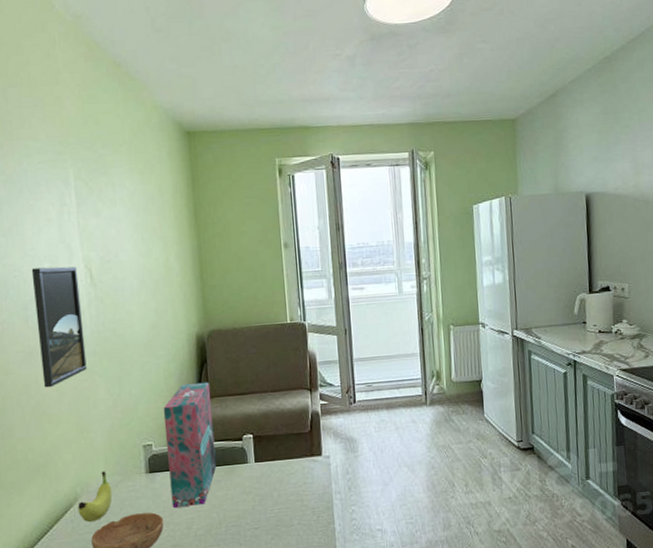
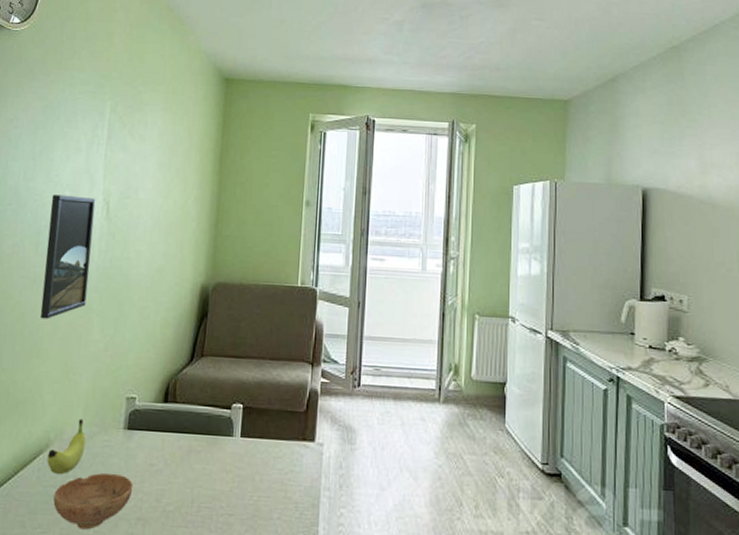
cereal box: present [163,382,217,509] -> none [145,336,207,476]

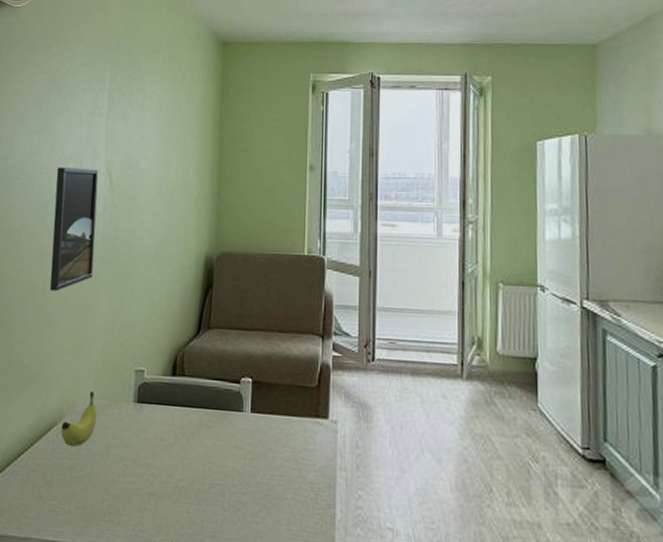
bowl: present [53,473,133,530] -> none [68,446,145,504]

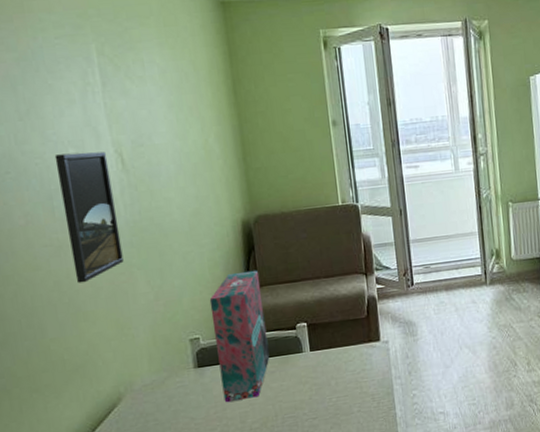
fruit: present [61,391,97,447] -> none [122,368,159,423]
cereal box: none [156,308,213,451] -> present [209,270,270,403]

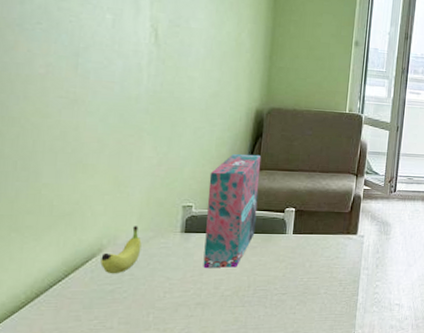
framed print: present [54,151,124,284] -> none [83,17,143,138]
fruit: none [122,368,159,423] -> present [100,226,142,274]

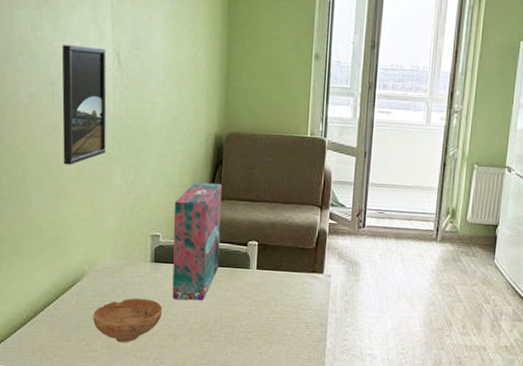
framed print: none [83,17,143,138] -> present [62,45,107,165]
fruit: present [100,226,142,274] -> none [84,253,117,300]
bowl: none [110,270,192,317] -> present [93,298,163,343]

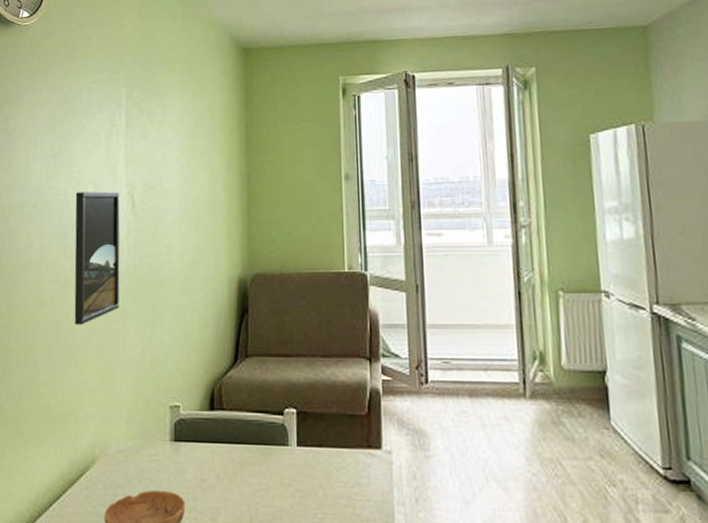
cereal box: present [172,182,223,301] -> none [195,336,251,492]

